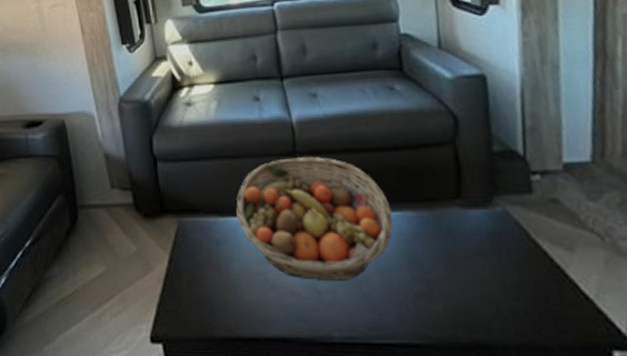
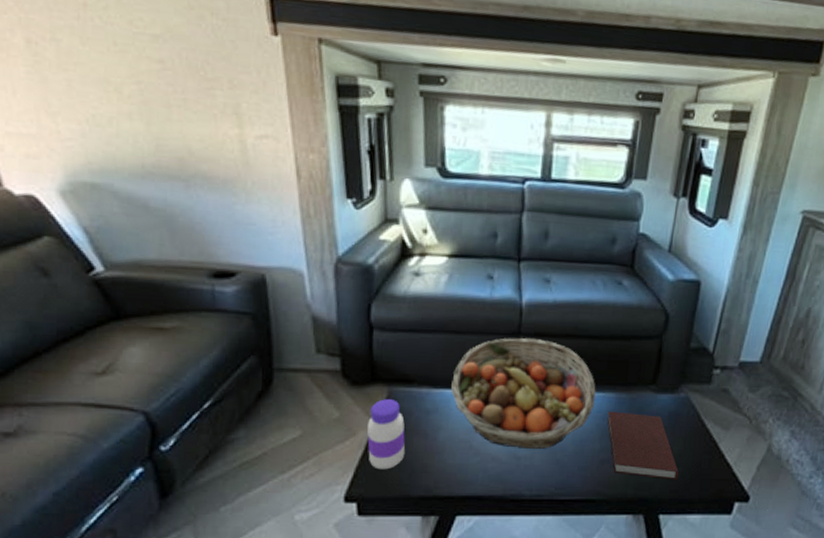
jar: none [163,231,202,307] -> present [367,399,406,470]
notebook: none [410,233,521,320] -> present [607,411,679,480]

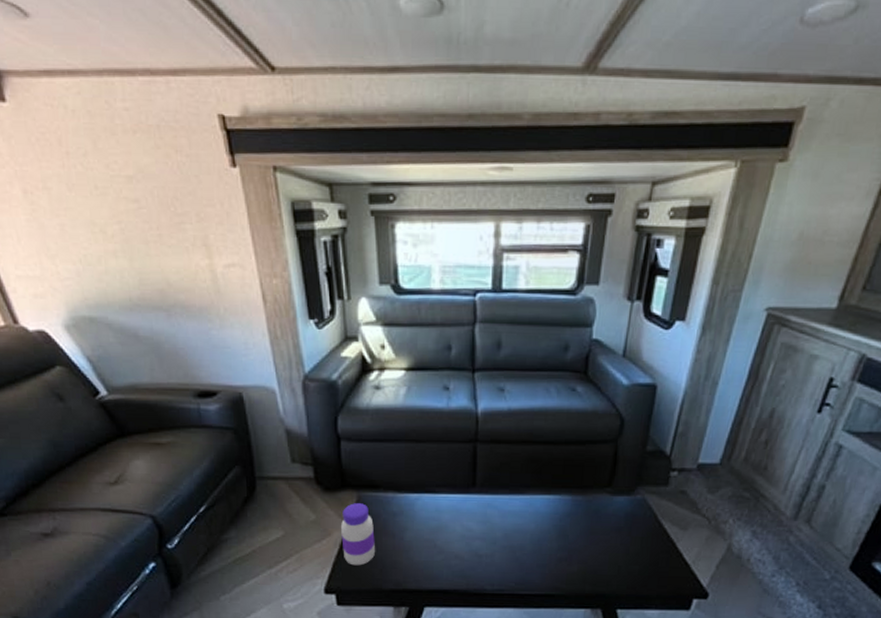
fruit basket: present [451,338,596,449] -> none [414,445,552,548]
notebook: present [607,411,679,480] -> none [563,512,636,578]

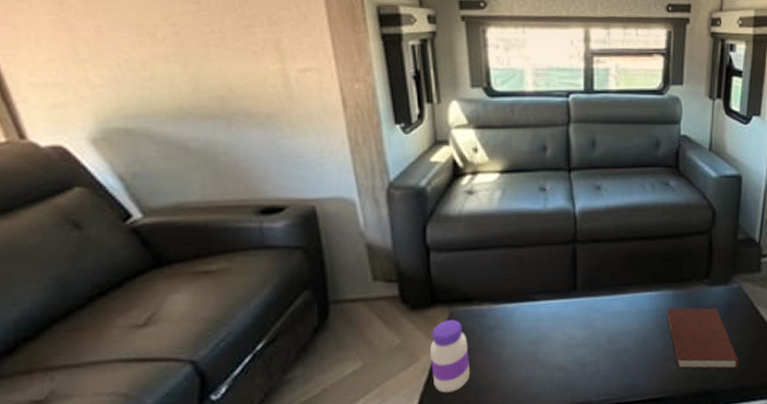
notebook: none [563,512,636,578] -> present [666,308,738,370]

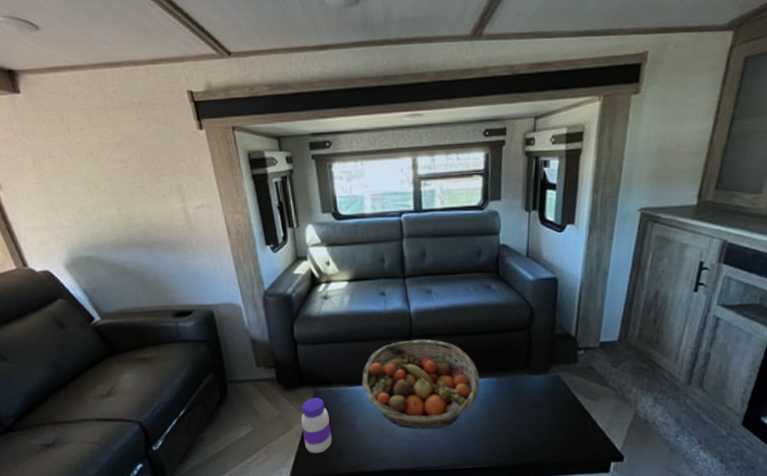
fruit basket: none [512,245,653,355] -> present [362,339,480,429]
notebook: present [666,308,738,370] -> none [491,392,558,447]

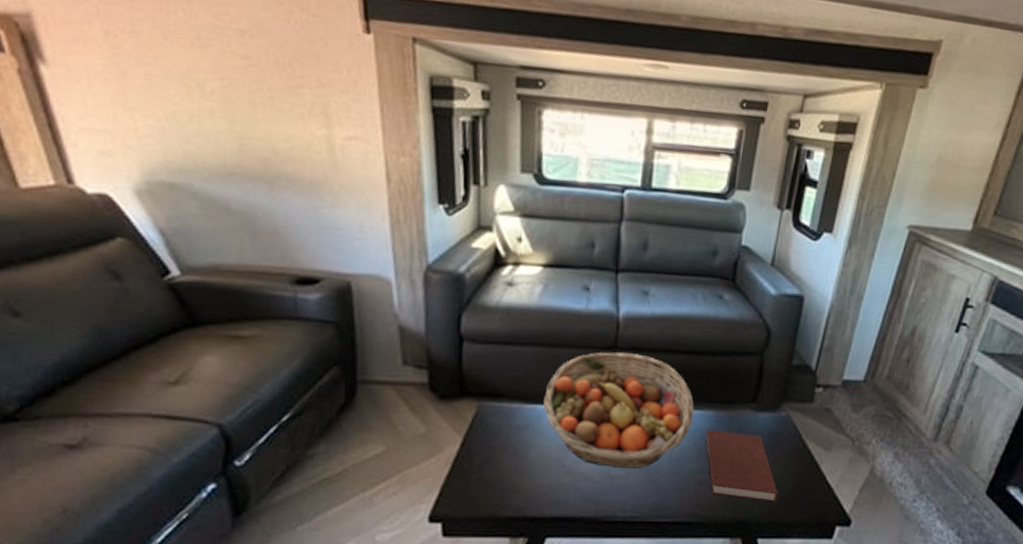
jar: present [301,398,333,454] -> none [454,414,494,489]
notebook: none [491,392,558,447] -> present [705,429,778,503]

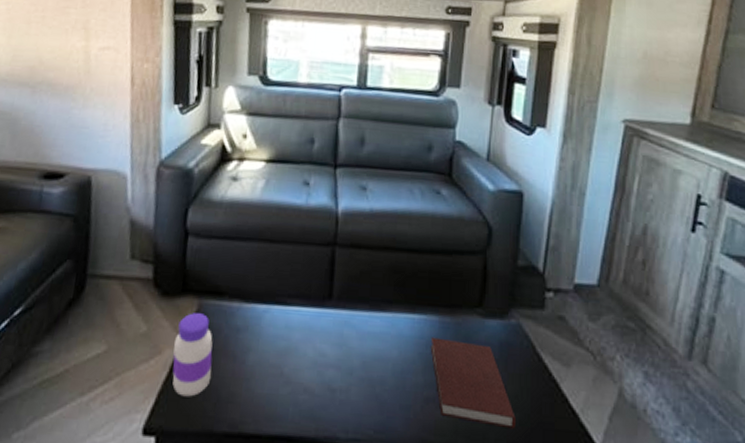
jar: none [454,414,494,489] -> present [172,313,213,397]
fruit basket: present [543,352,694,469] -> none [263,248,417,381]

